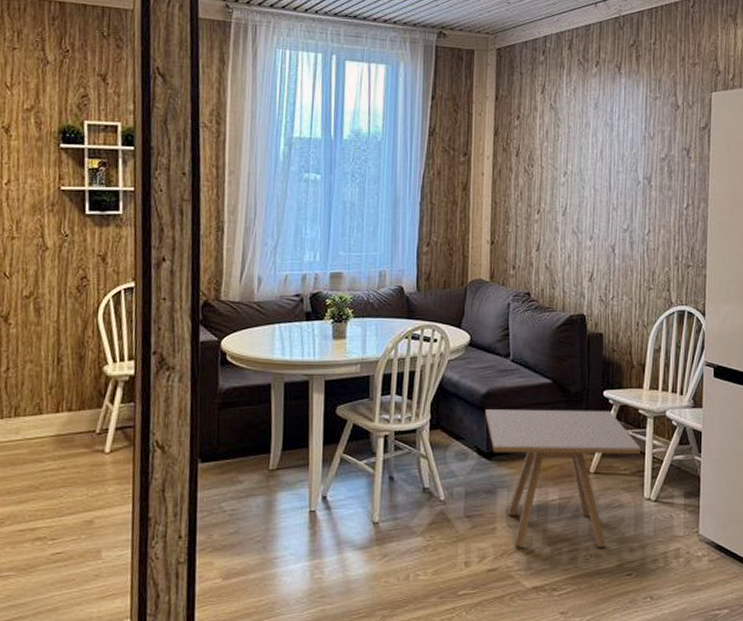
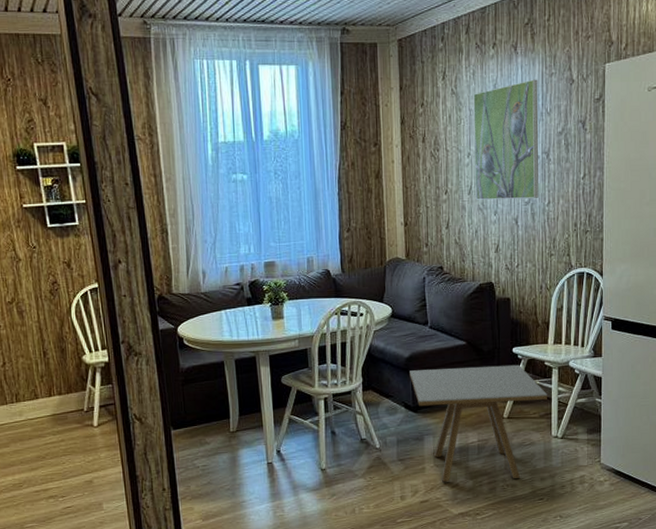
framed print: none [570,101,642,226] -> present [473,79,539,200]

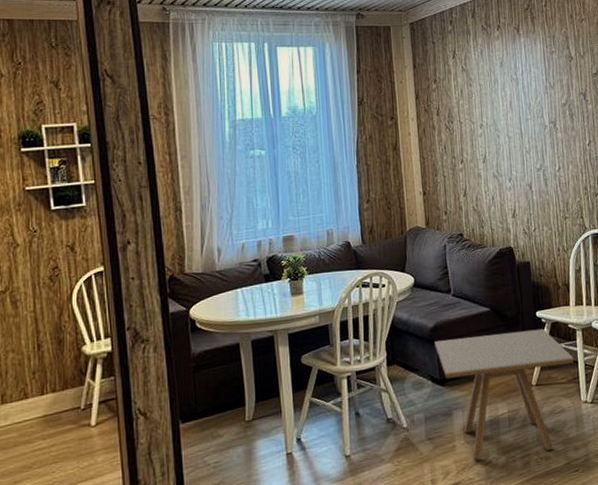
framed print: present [473,79,539,200] -> none [482,57,549,168]

